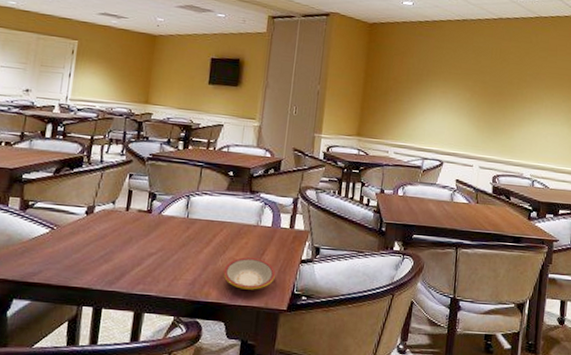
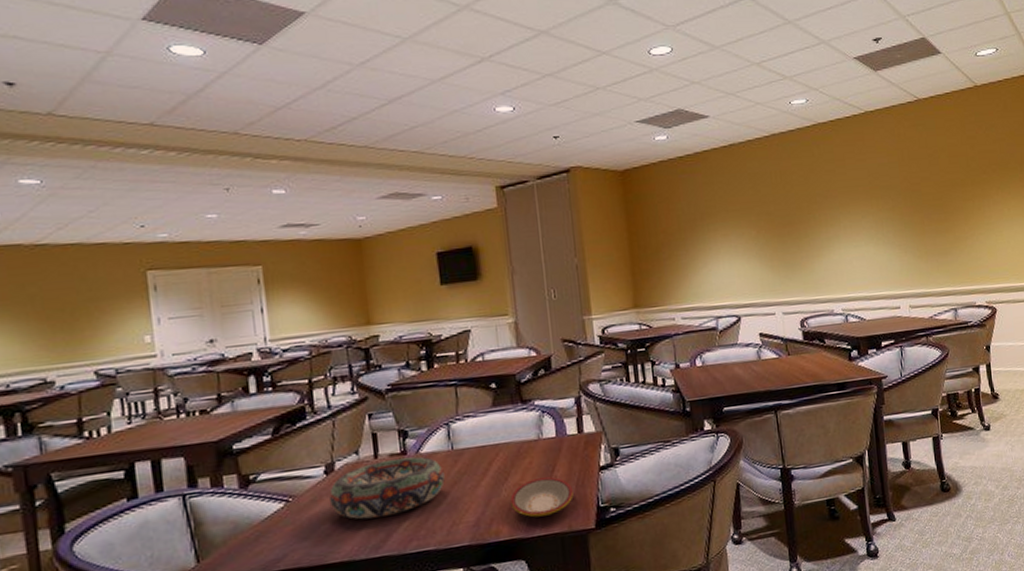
decorative bowl: none [83,213,177,260] -> present [328,456,445,520]

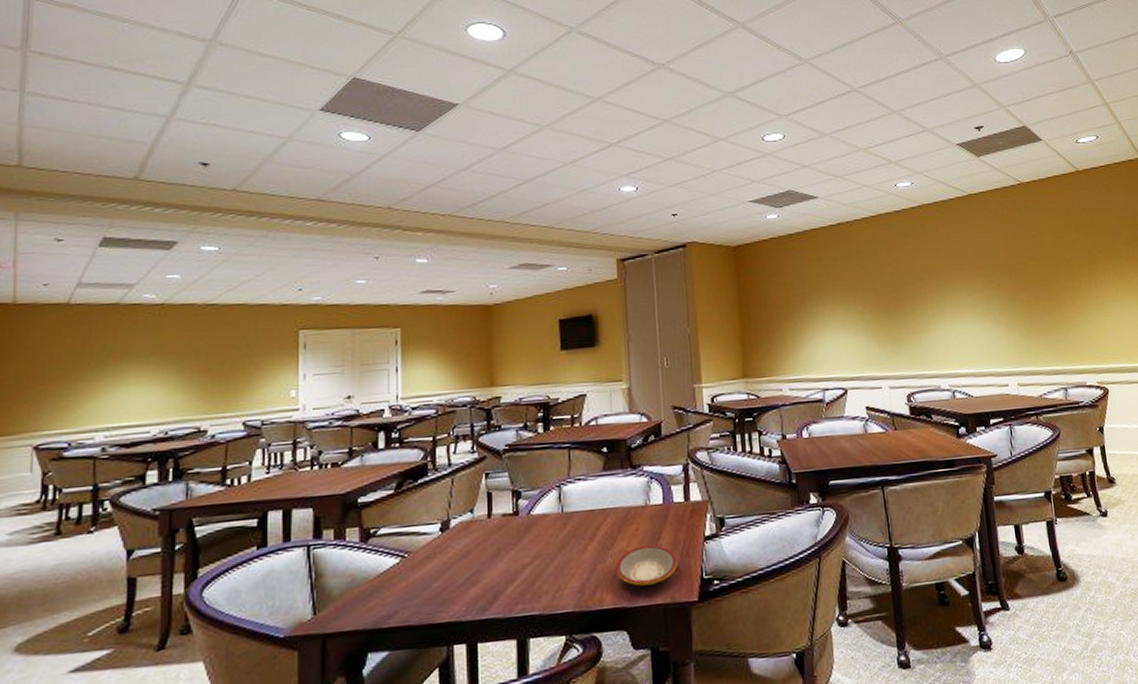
decorative bowl: present [328,456,445,520] -> none [442,517,553,579]

